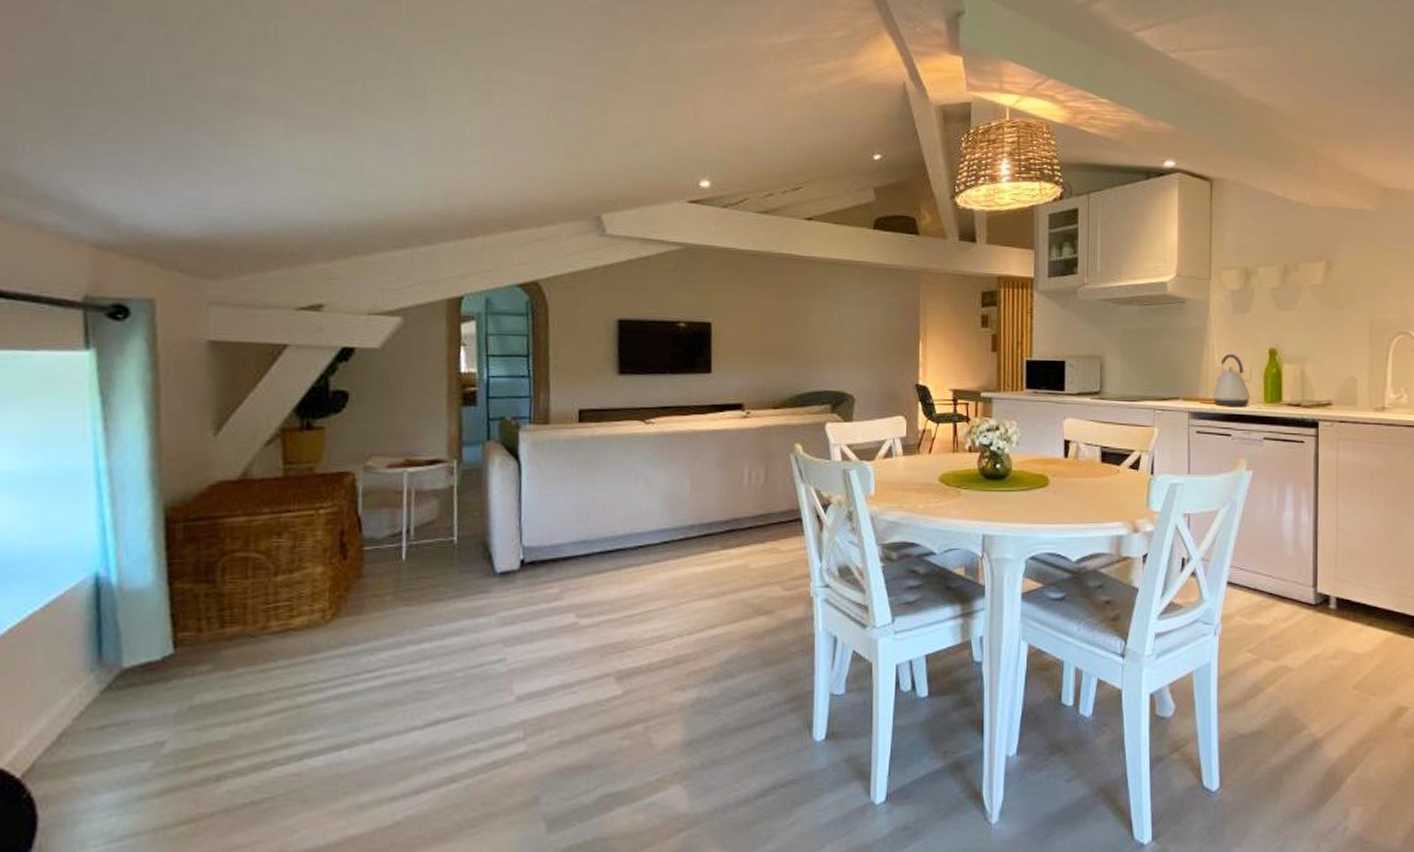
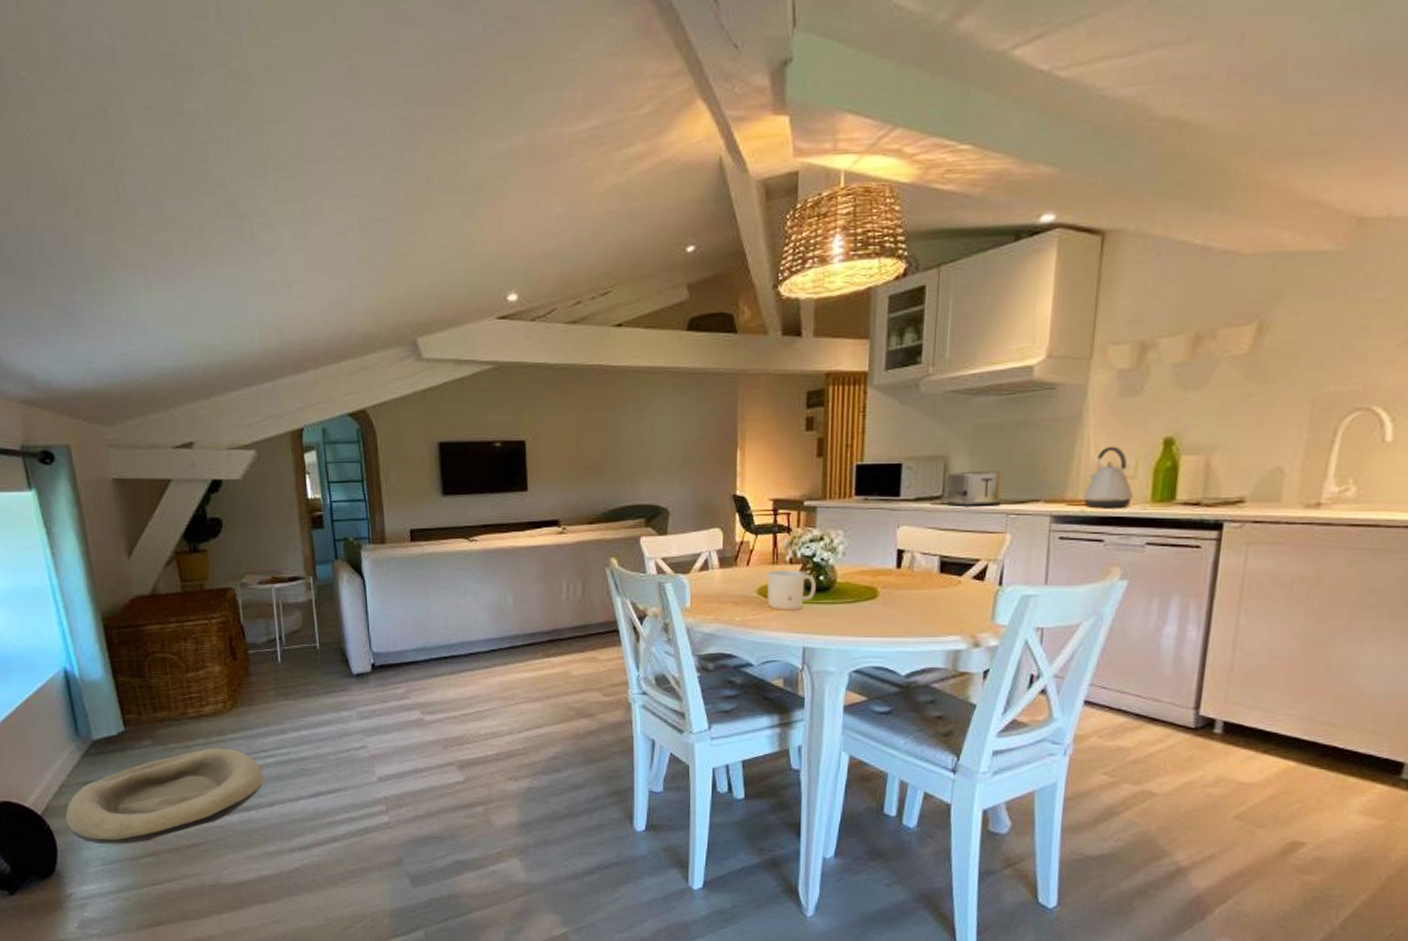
dog bed: none [59,670,366,814] -> present [65,747,264,845]
mug: none [947,458,993,498] -> present [766,570,816,611]
toaster: none [1103,370,1149,403] -> present [946,470,1003,508]

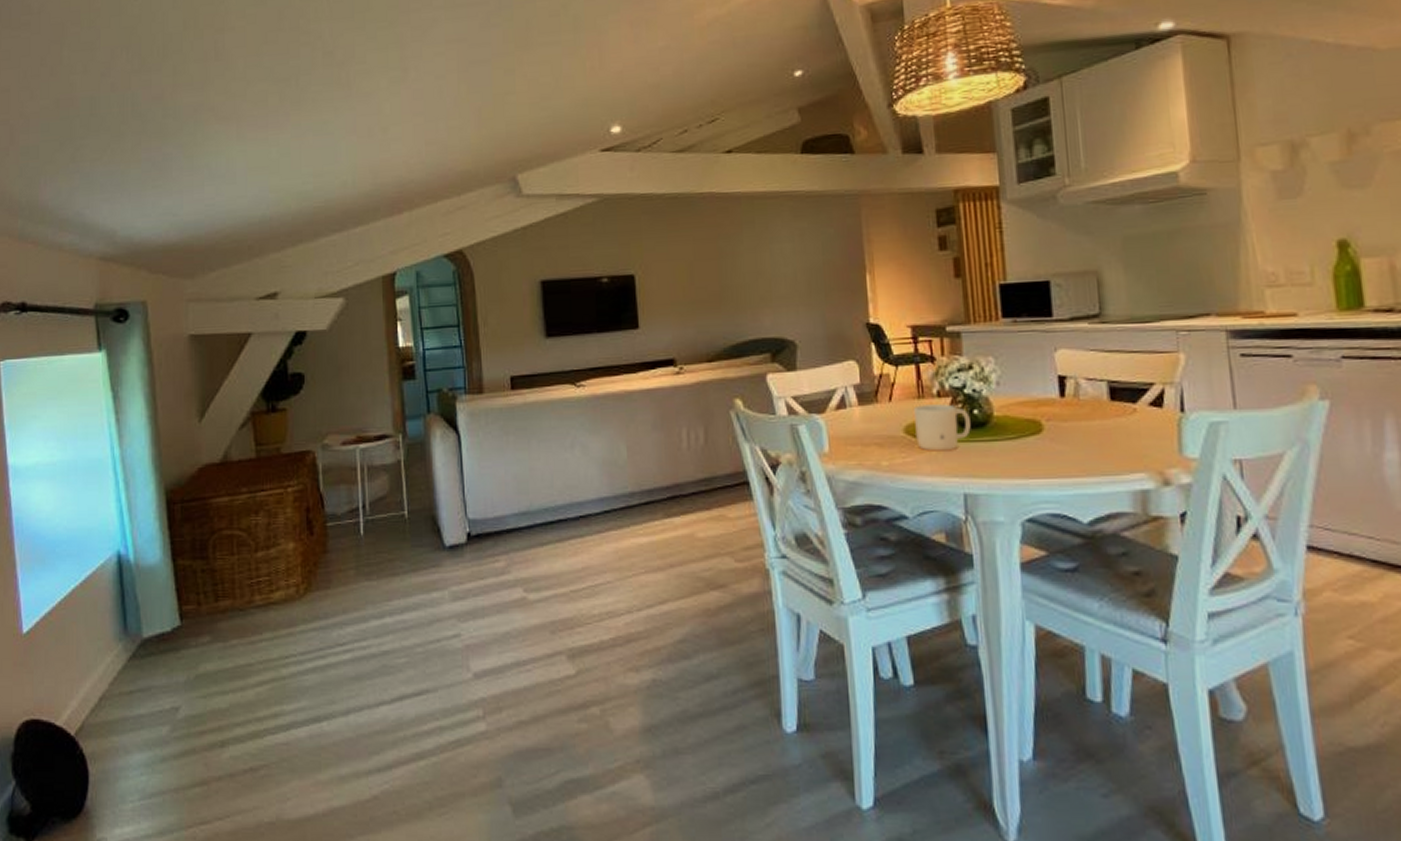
dog bed: present [65,747,264,845] -> none [102,642,339,772]
toaster: present [946,470,1003,508] -> none [1101,283,1168,326]
kettle: present [1083,446,1134,509] -> none [1259,251,1316,321]

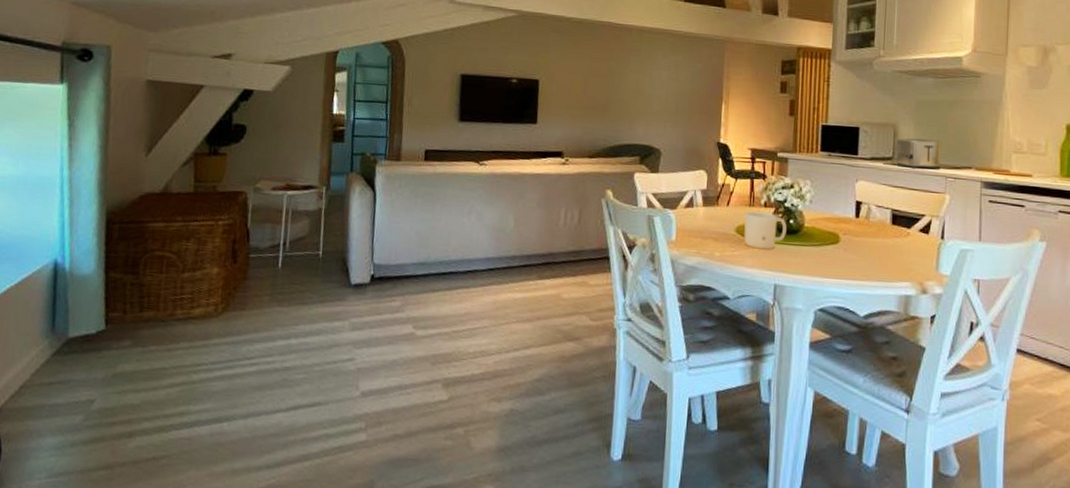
toaster: none [1101,283,1168,326] -> present [896,138,942,170]

